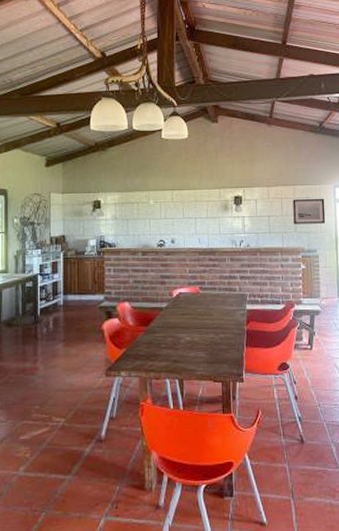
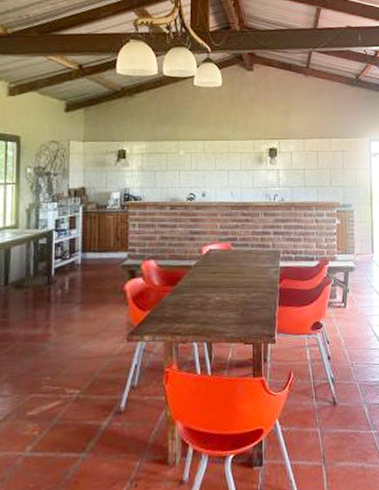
wall art: present [292,198,326,224] -> none [328,152,361,178]

